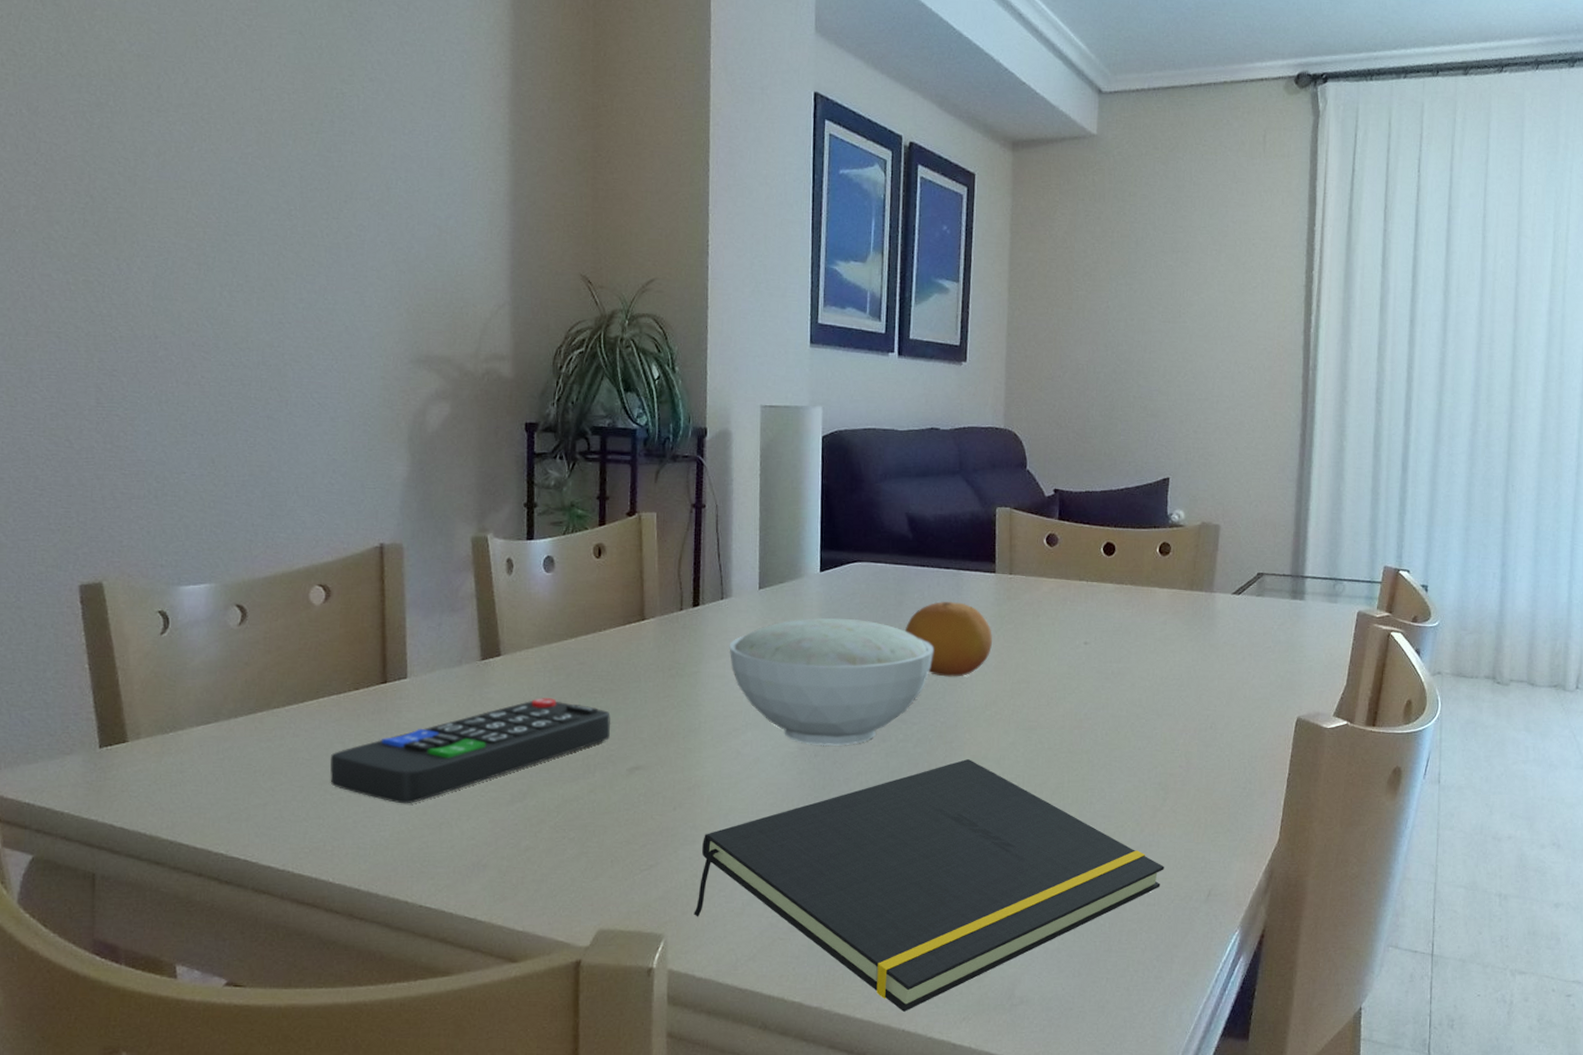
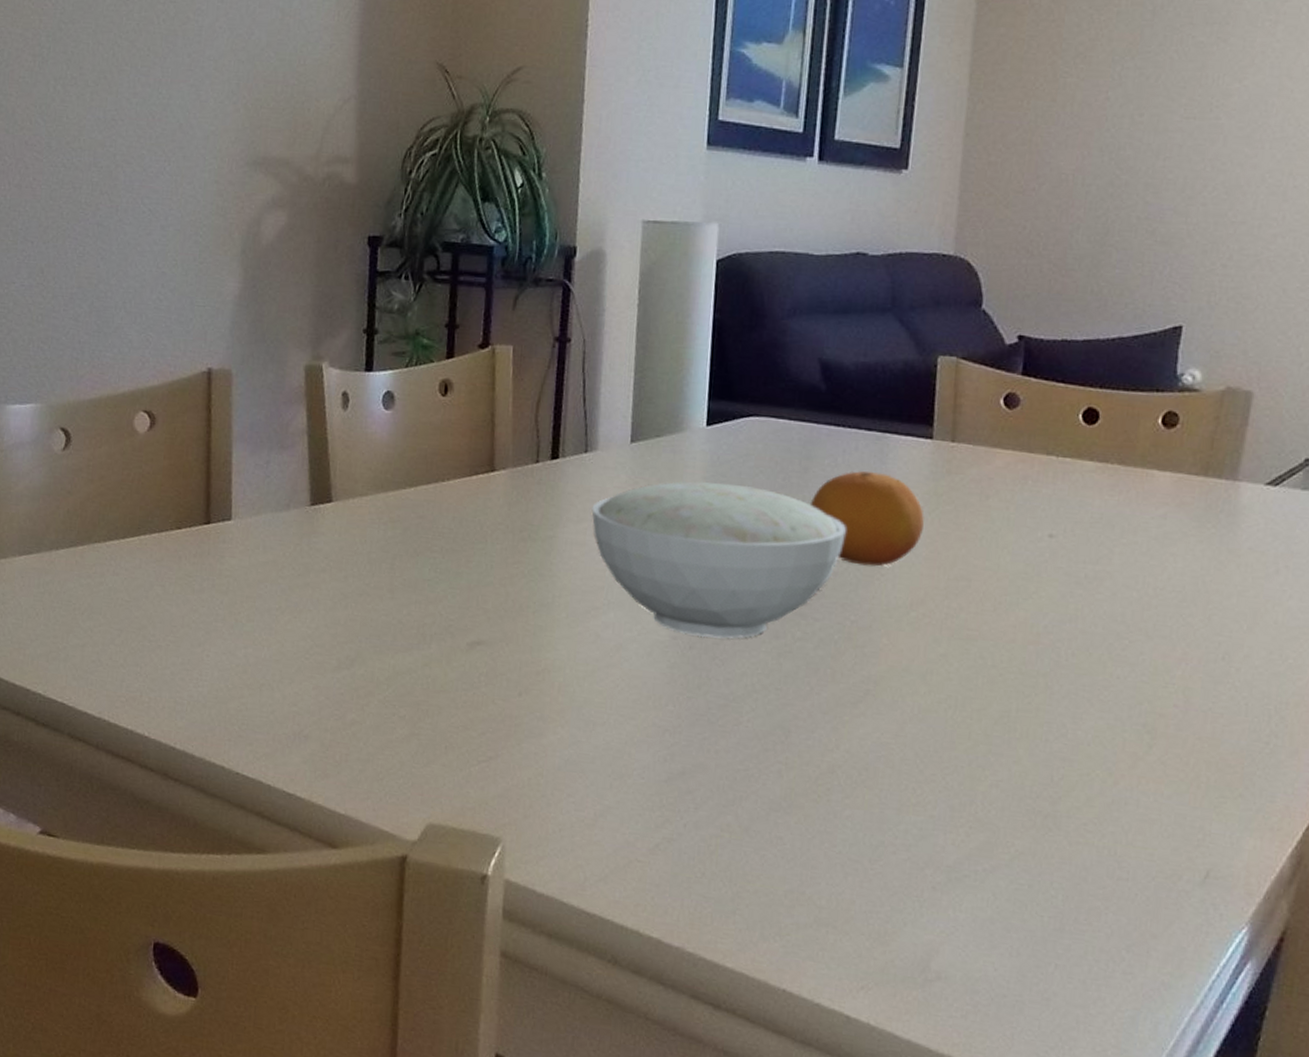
remote control: present [330,698,611,804] -> none [149,553,452,660]
notepad: present [694,759,1165,1012] -> none [537,669,1145,969]

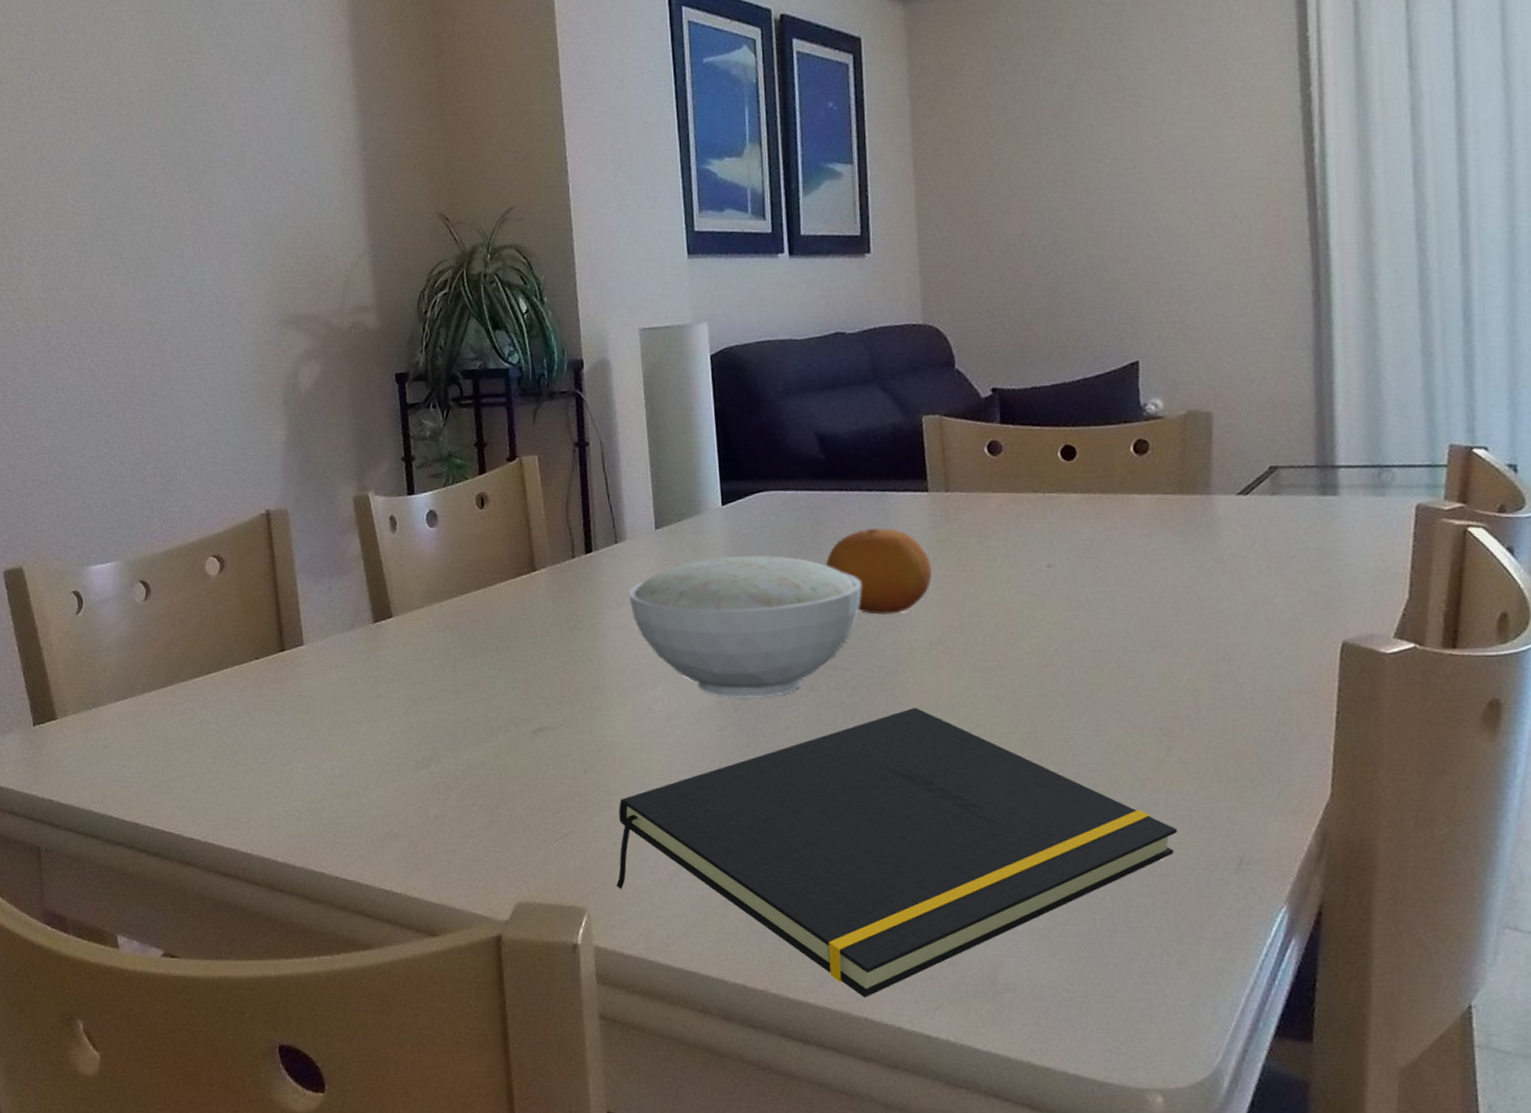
notepad: none [537,669,1145,969] -> present [616,708,1178,997]

